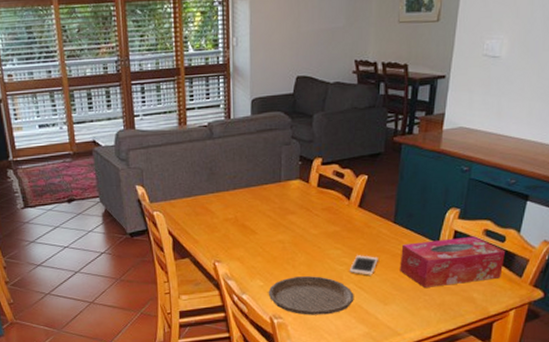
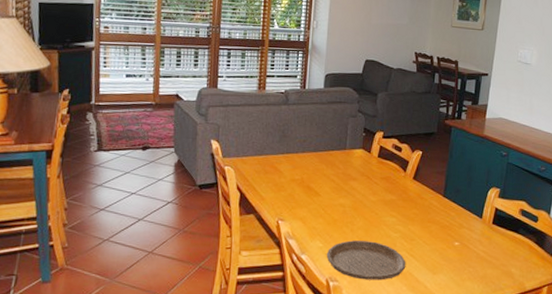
cell phone: present [349,255,378,275] -> none [402,224,429,244]
tissue box: present [400,236,505,288] -> none [447,214,538,260]

